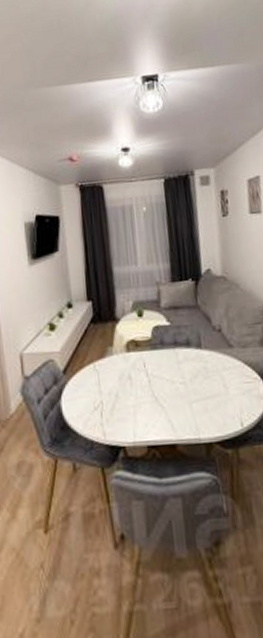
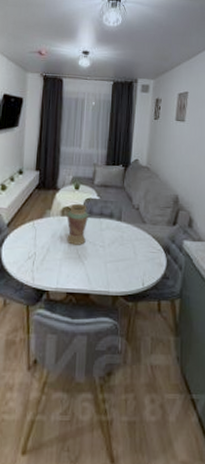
vase: none [133,333,161,386] -> present [67,203,88,245]

